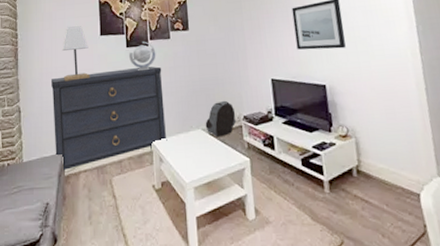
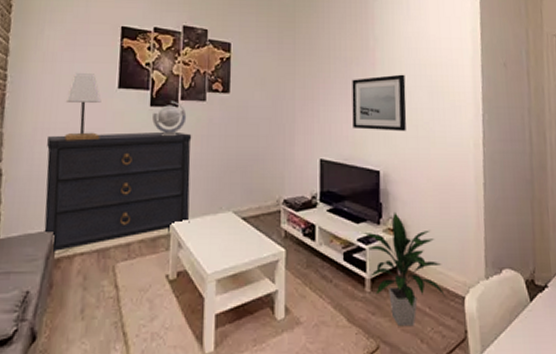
backpack: present [205,100,237,138] -> none [237,180,275,223]
indoor plant: none [317,119,401,223] -> present [364,211,445,327]

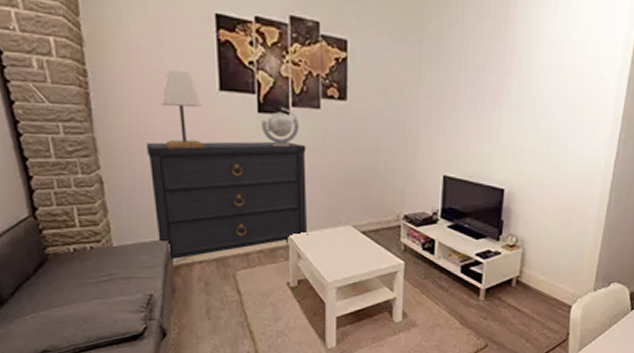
wall art: present [352,74,407,132] -> none [480,85,543,149]
indoor plant: present [364,211,445,327] -> none [482,229,555,330]

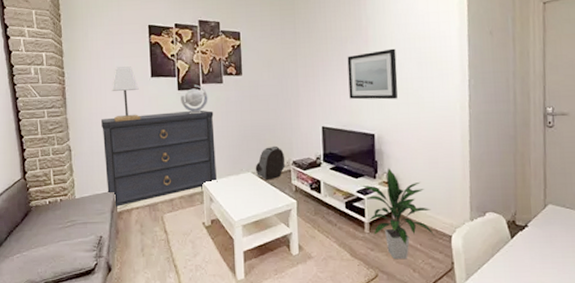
backpack: none [357,195,395,236] -> present [255,145,286,180]
wall art: none [480,85,543,149] -> present [347,48,398,100]
indoor plant: none [482,229,555,330] -> present [362,167,434,260]

